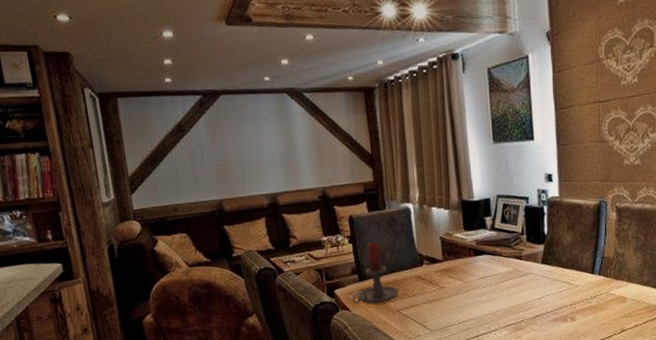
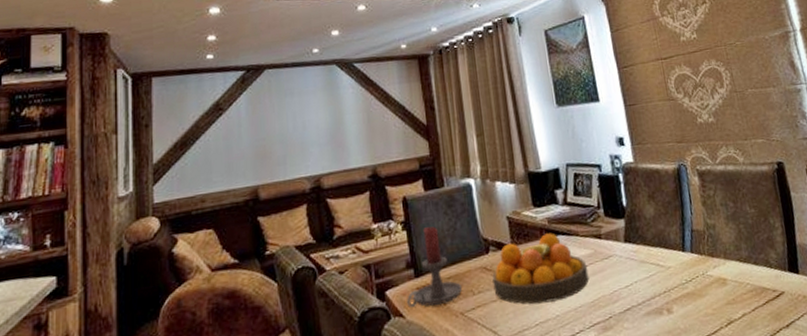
fruit bowl: none [425,252,507,307] -> present [492,233,589,304]

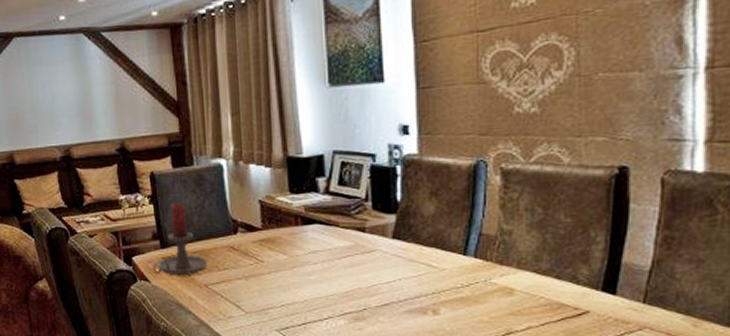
fruit bowl: present [492,233,589,304] -> none [239,221,345,287]

